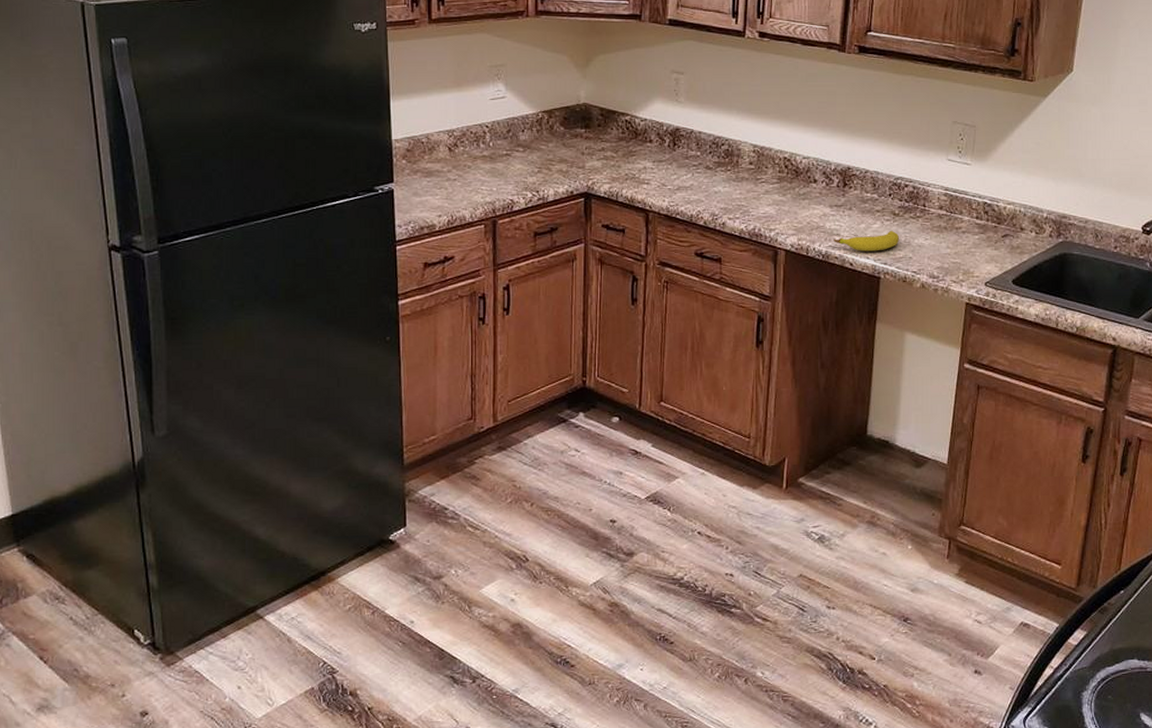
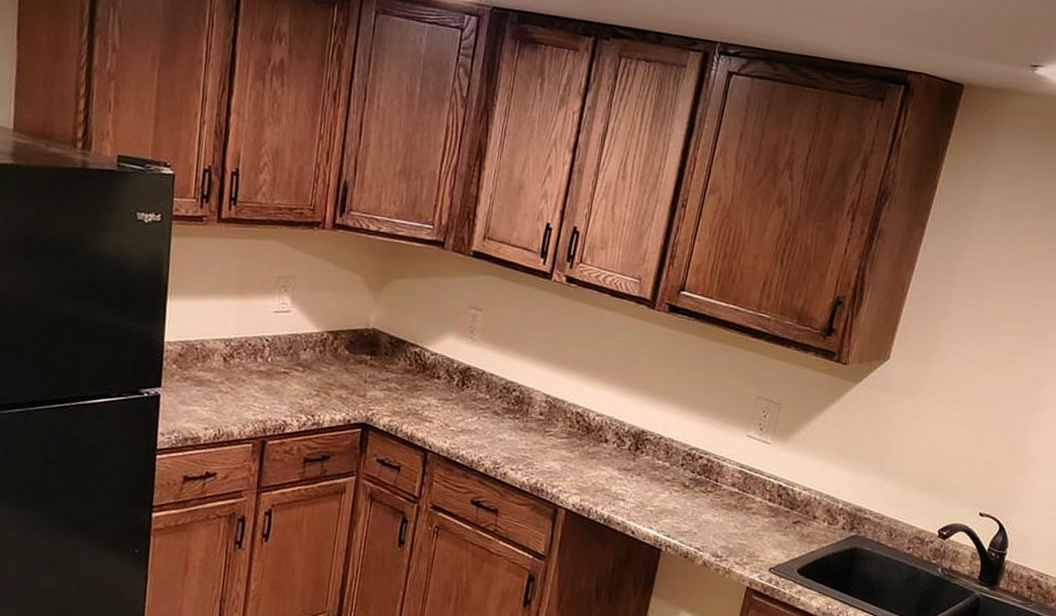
fruit: present [833,230,900,252] -> none [617,502,687,522]

